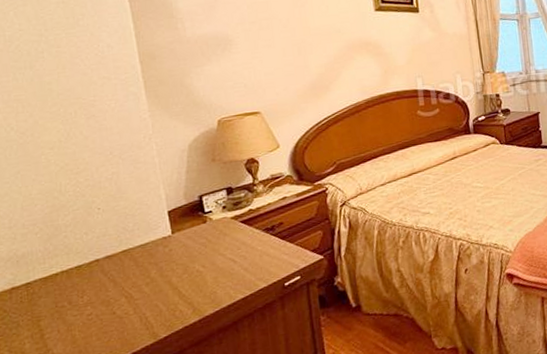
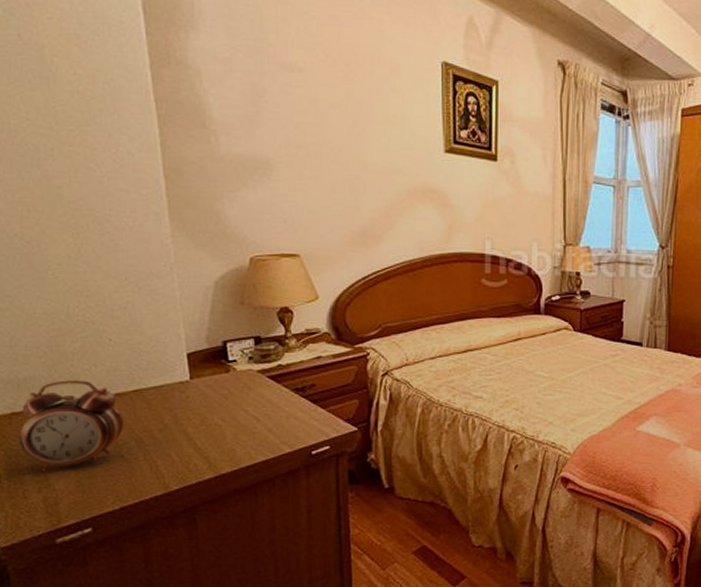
alarm clock: none [19,248,114,339] -> present [19,380,123,472]

